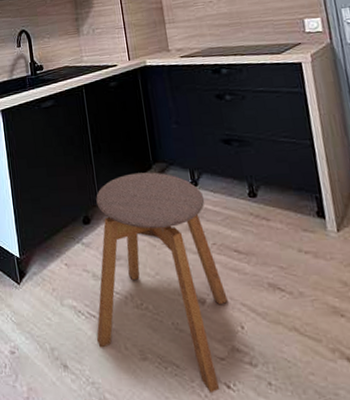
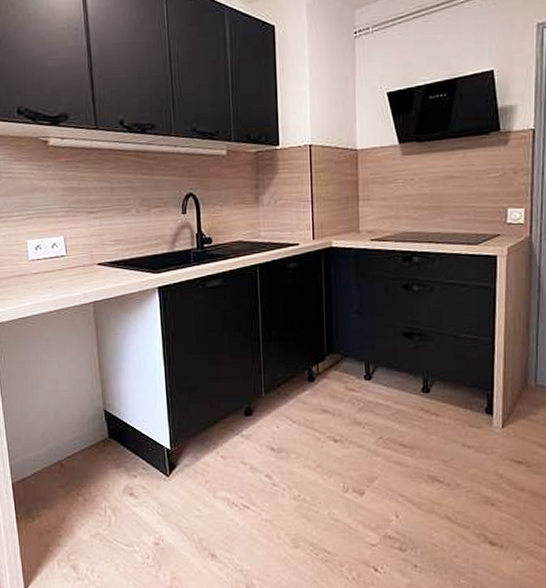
stool: present [96,172,228,394] -> none [248,363,387,576]

